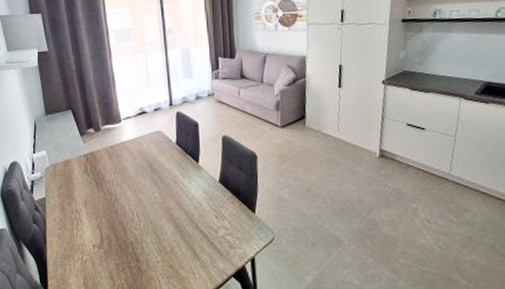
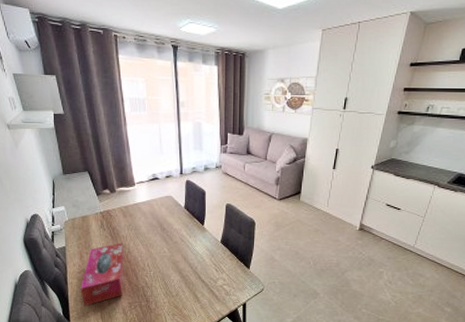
tissue box: none [61,189,111,271] -> present [80,242,125,307]

